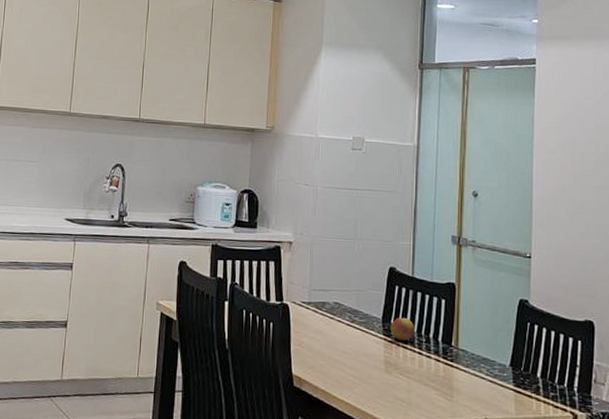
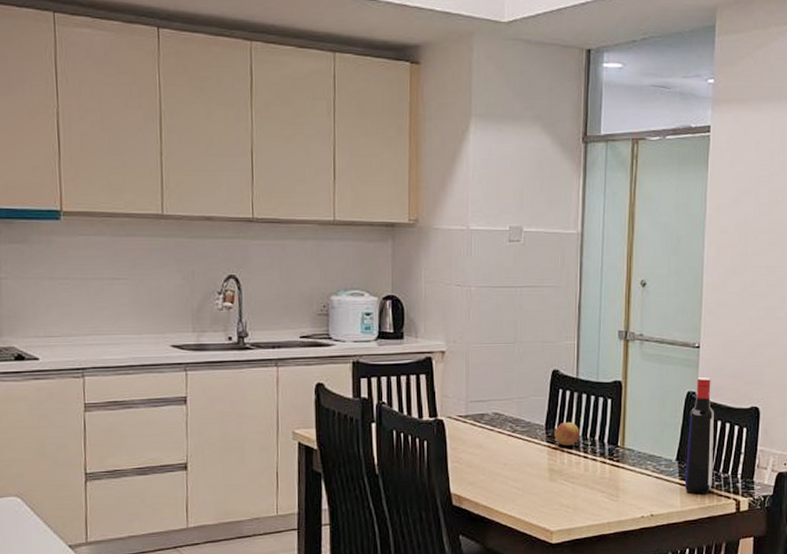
liquor bottle: none [519,287,548,403] -> present [684,378,714,494]

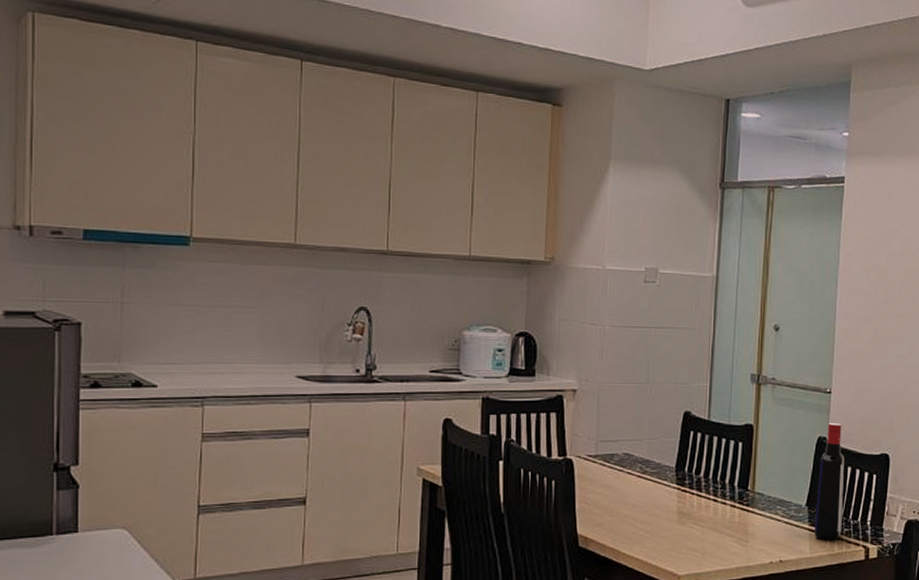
fruit: present [554,421,580,446] -> none [684,464,710,488]

